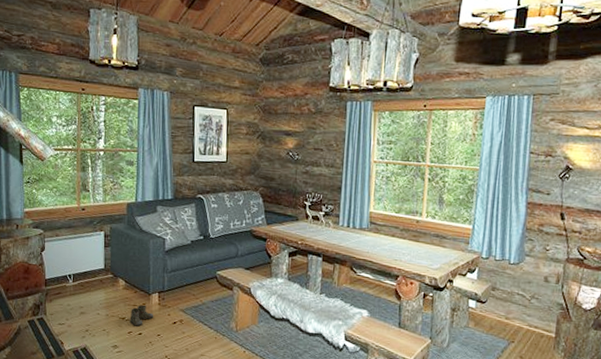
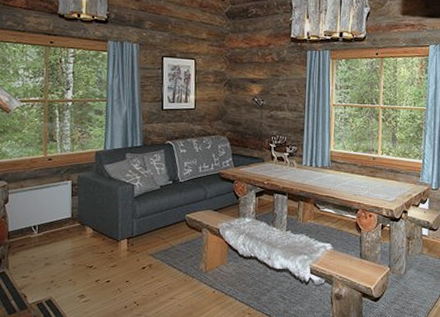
boots: present [129,304,154,327] -> none [97,252,123,274]

